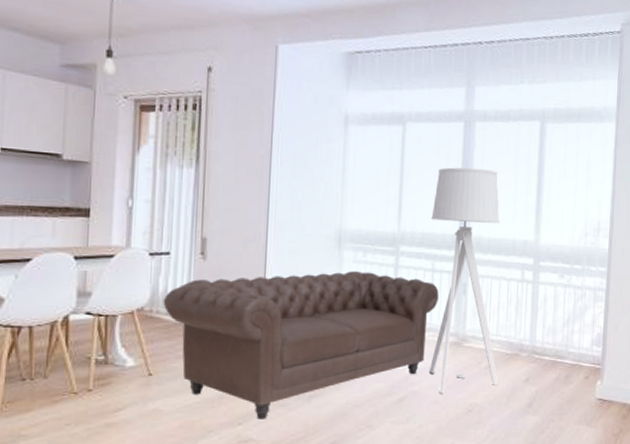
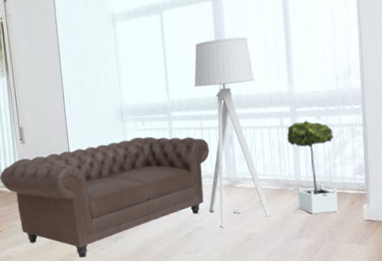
potted tree: none [526,276,576,387] -> present [286,120,339,214]

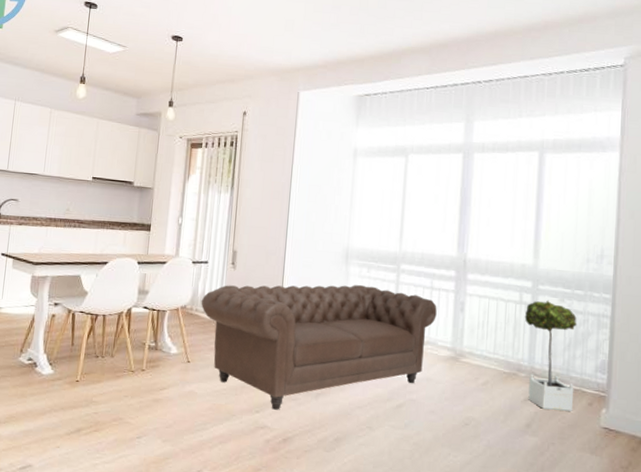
floor lamp: present [194,36,271,227] -> none [426,194,498,405]

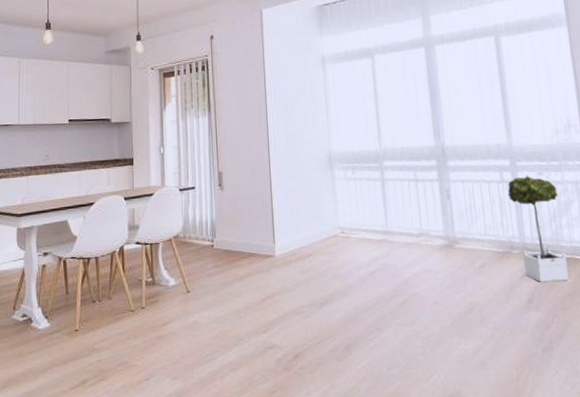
sofa: present [201,285,437,410] -> none [193,187,425,327]

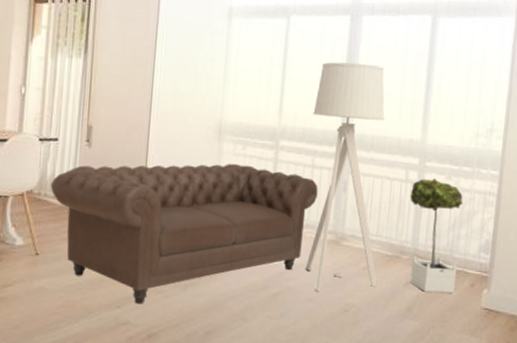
sofa: none [193,187,425,327] -> present [50,164,318,304]
floor lamp: none [407,84,495,295] -> present [305,61,385,292]

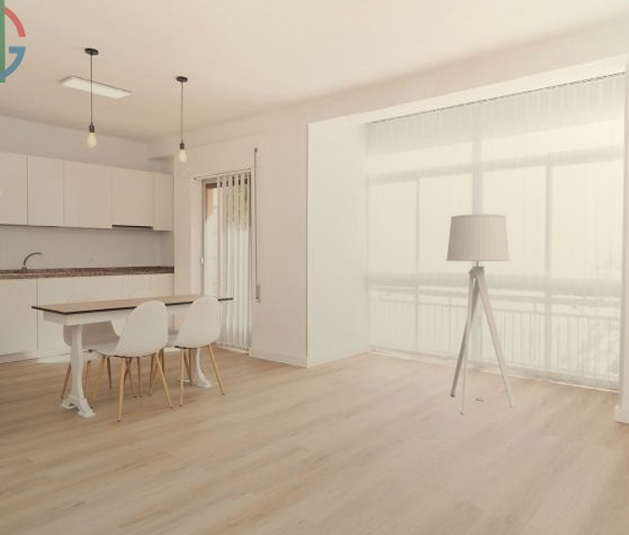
sofa: present [50,164,318,304] -> none [230,309,456,432]
potted tree: present [409,177,463,293] -> none [539,308,589,410]

